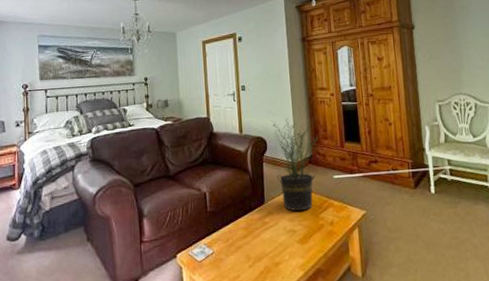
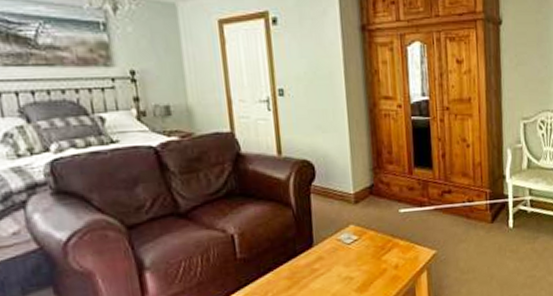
potted plant: present [270,116,322,211] -> none [319,133,386,254]

